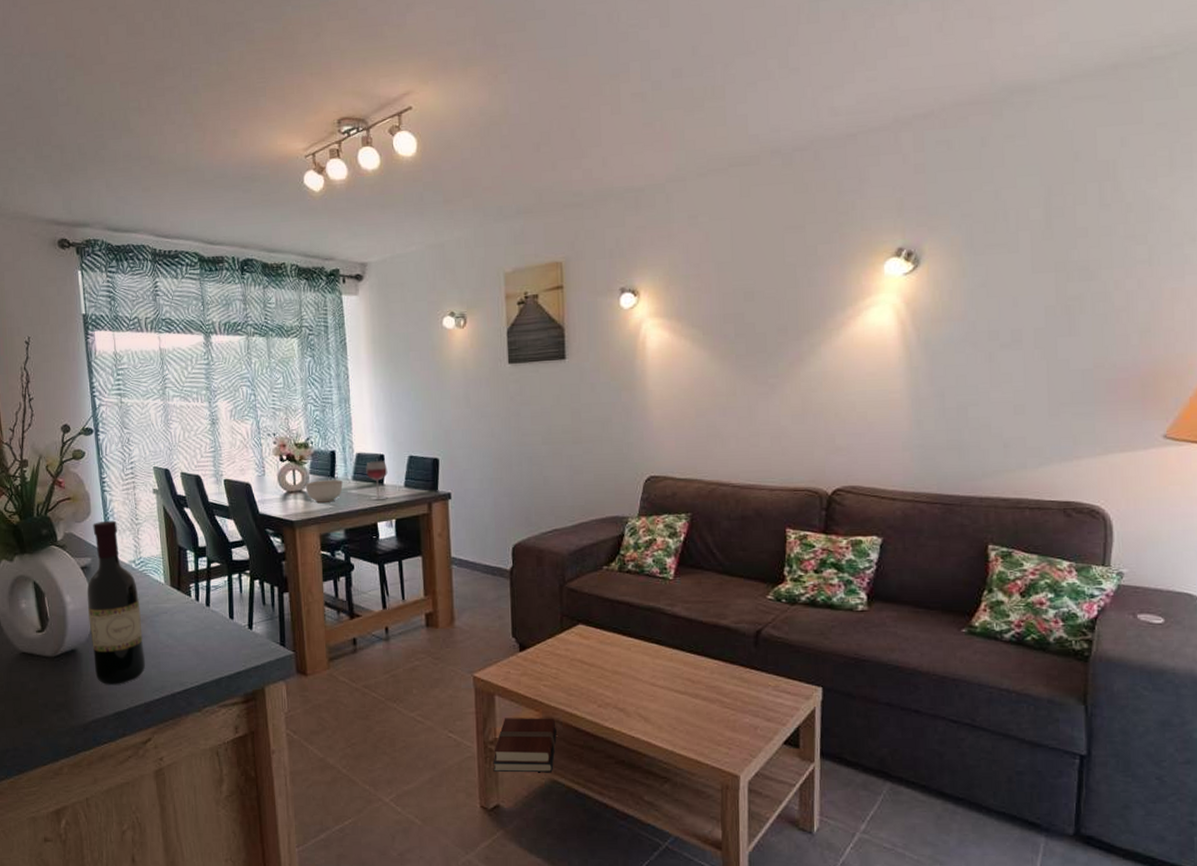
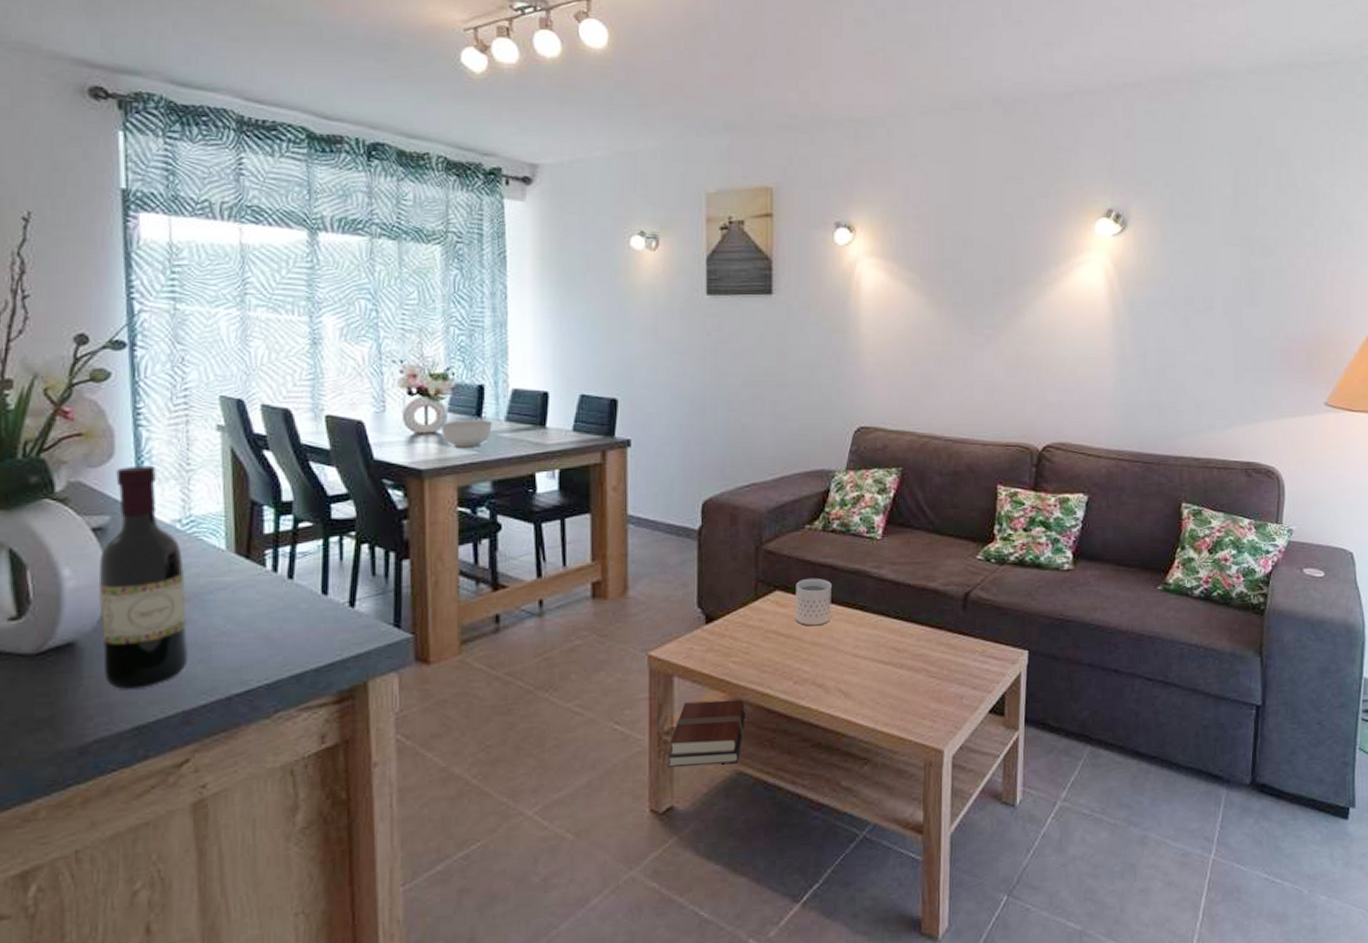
wineglass: present [366,460,388,501] -> none [524,398,552,447]
mug: none [596,613,630,657] -> present [794,578,833,626]

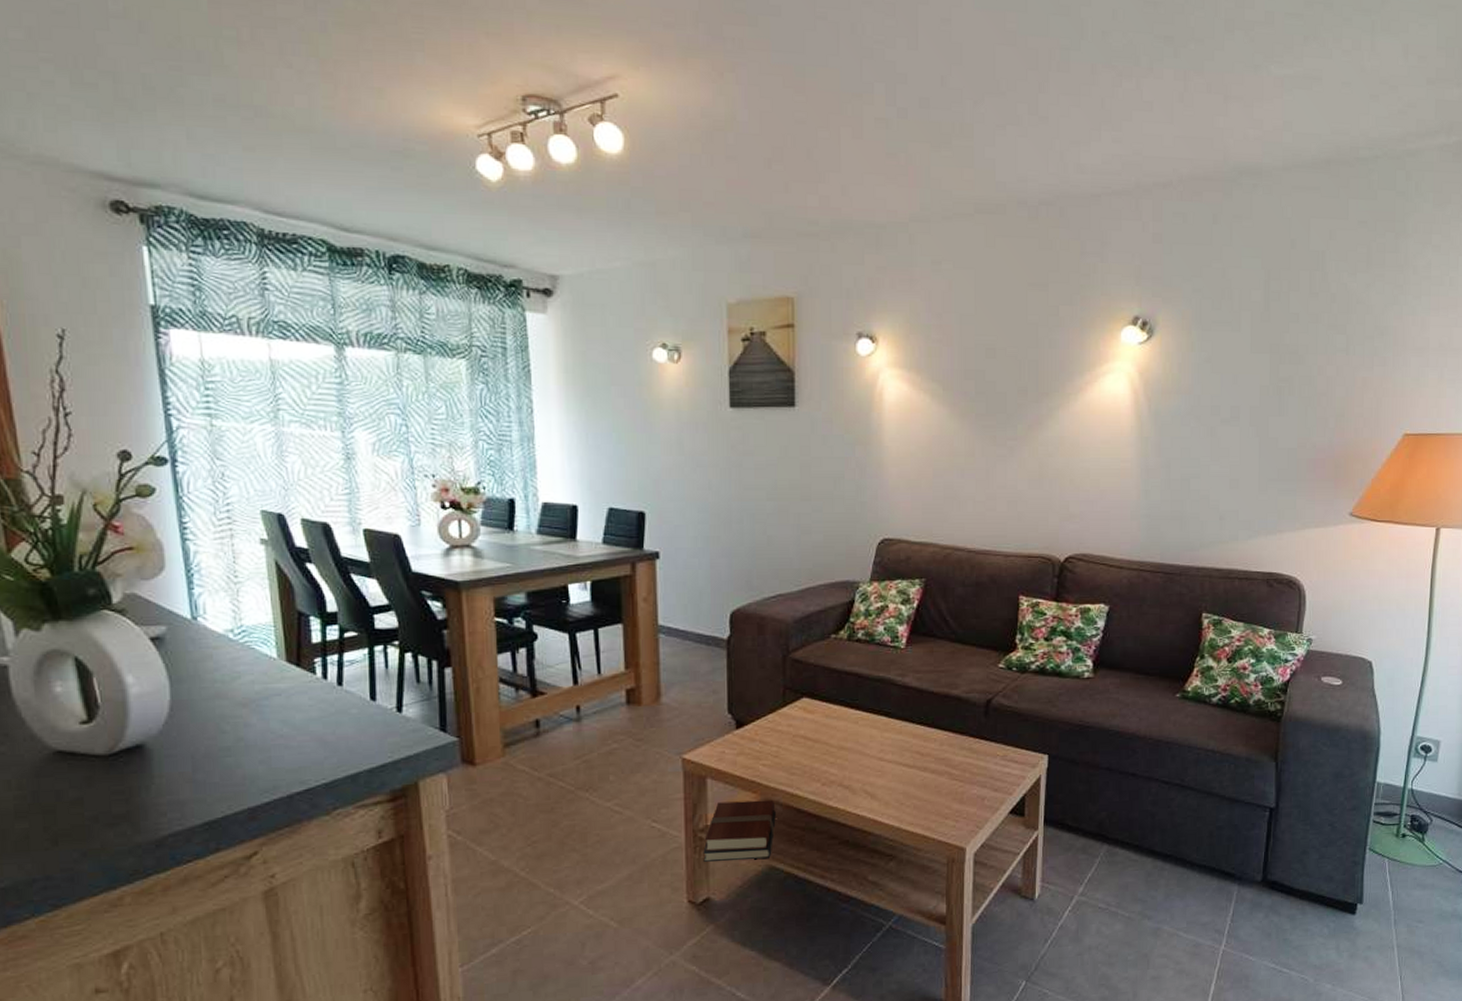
wine bottle: present [98,465,189,689] -> none [159,578,250,788]
bowl: present [441,420,492,447] -> none [474,533,524,560]
mug: present [794,578,833,626] -> none [821,685,858,731]

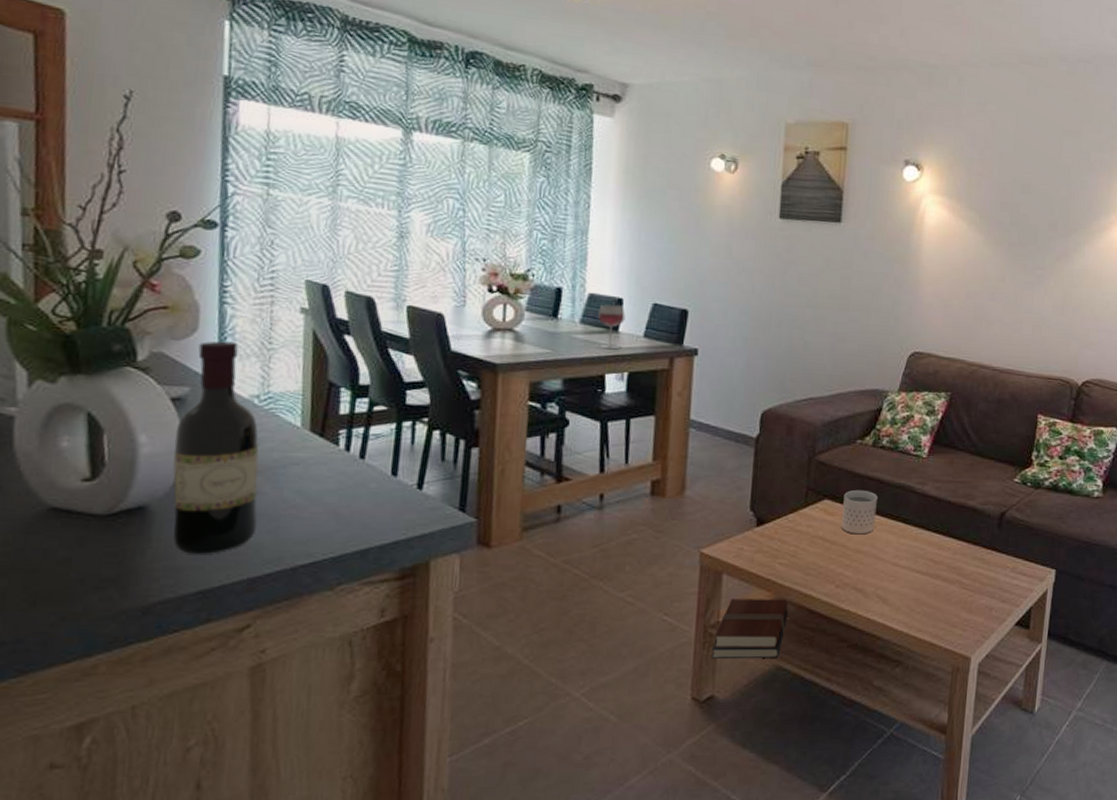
wine bottle: none [159,578,250,788] -> present [173,341,259,554]
wineglass: none [554,511,582,559] -> present [597,304,626,350]
mug: none [821,685,858,731] -> present [840,489,879,535]

